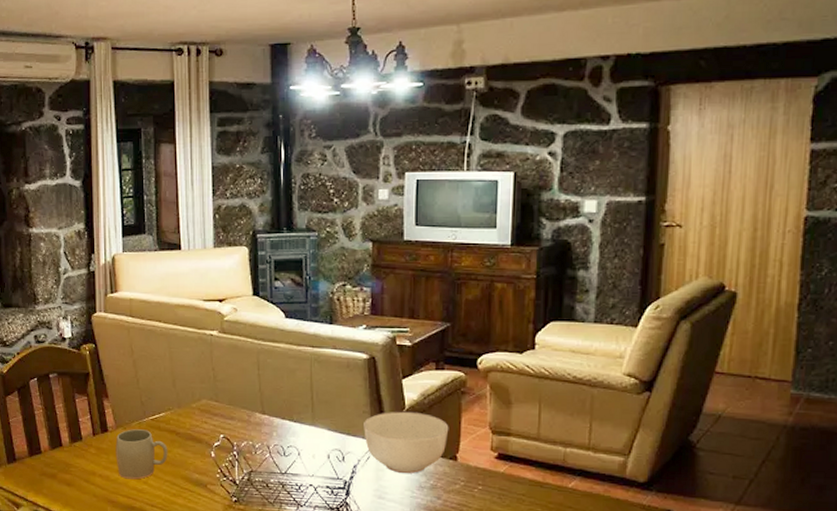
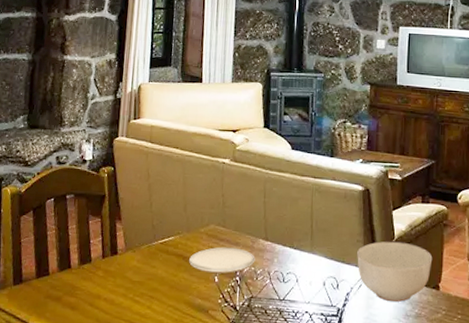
mug: present [115,429,168,480] -> none [122,252,174,304]
plate: none [183,421,253,449] -> present [189,247,255,274]

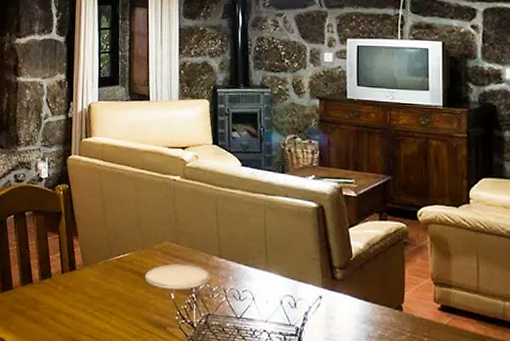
bowl: present [357,241,433,302] -> none [314,259,394,322]

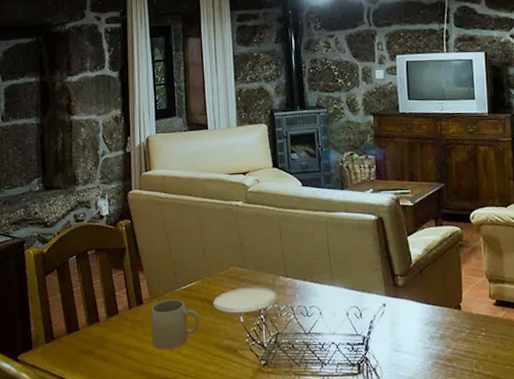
mug: none [81,268,131,319] -> present [150,299,200,350]

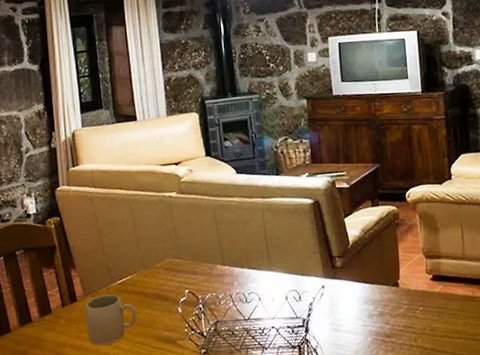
plate: present [213,287,278,314] -> none [150,277,216,305]

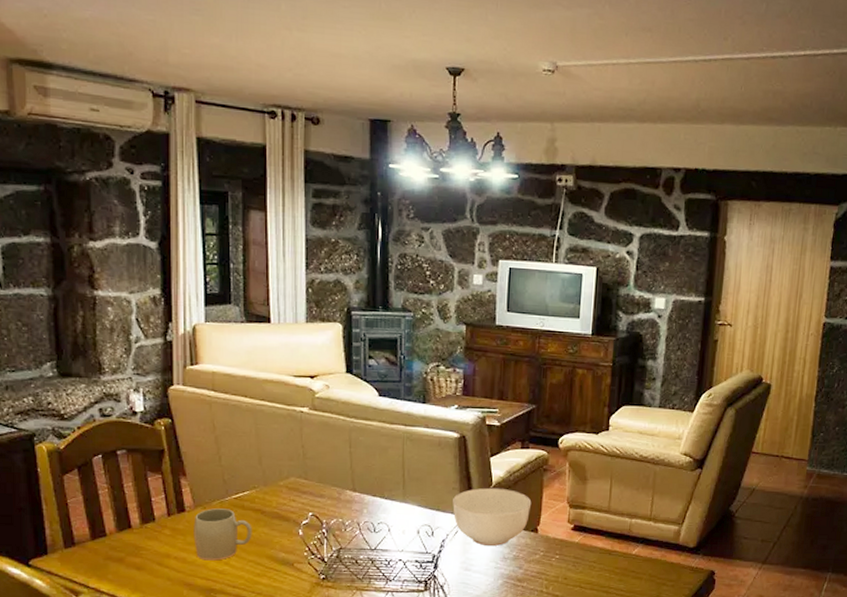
bowl: none [315,246,389,305] -> present [453,487,532,546]

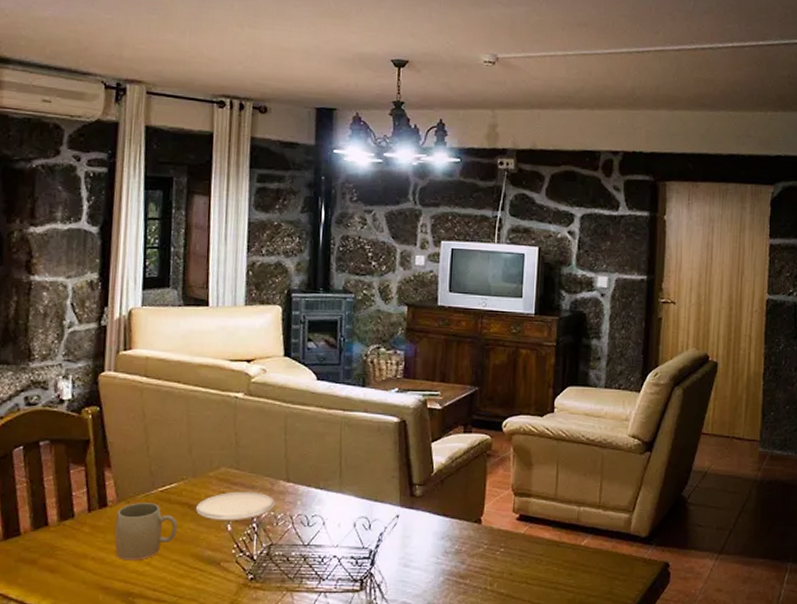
plate: none [269,499,343,527] -> present [196,491,275,522]
bowl: present [453,487,532,546] -> none [391,475,475,538]

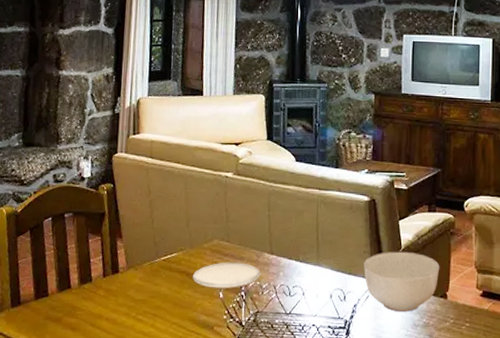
mug: present [114,503,178,561] -> none [124,270,178,323]
bowl: none [391,475,475,538] -> present [364,251,440,312]

